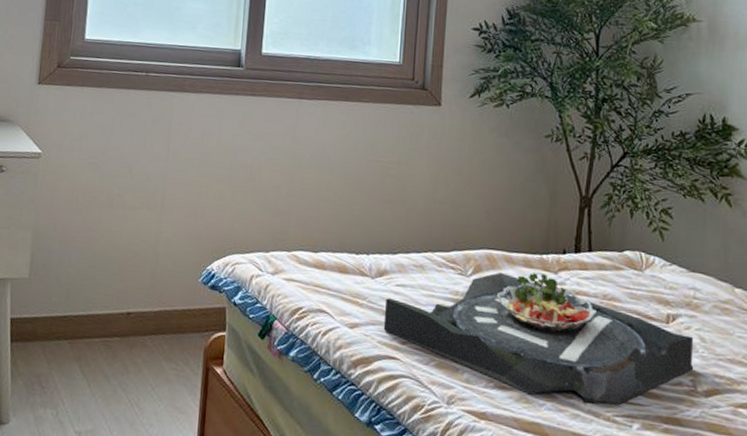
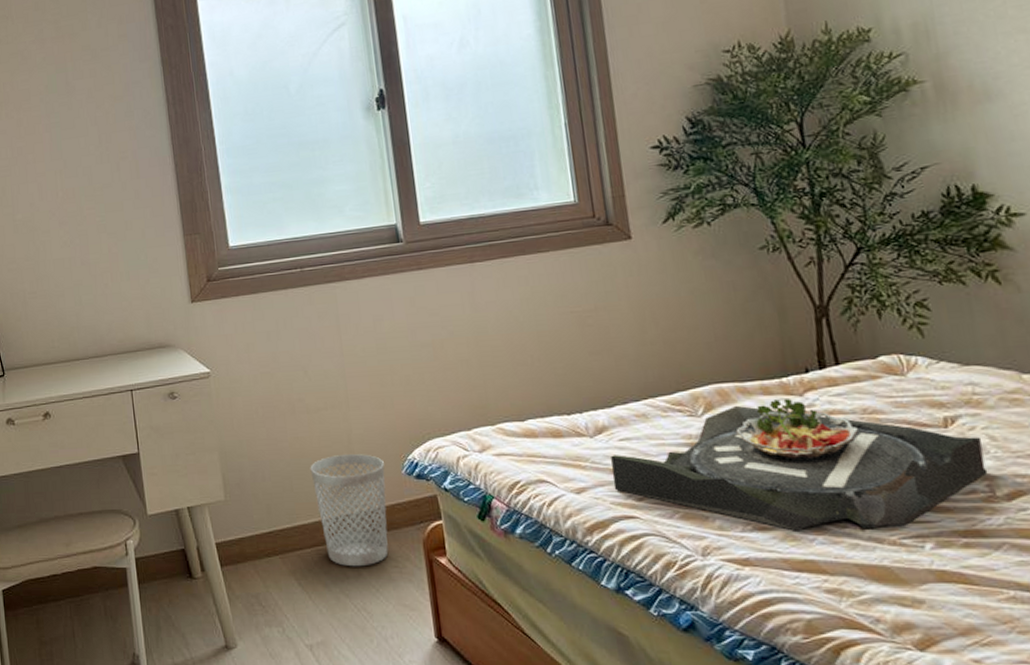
wastebasket: none [114,253,184,364] -> present [310,454,389,567]

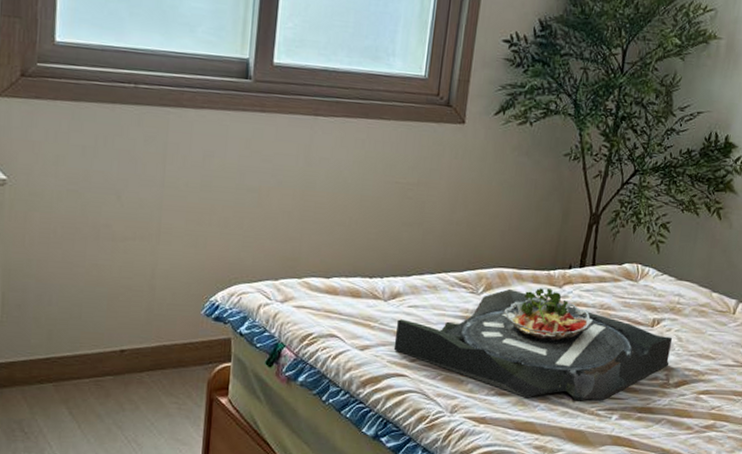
wastebasket: present [310,454,389,567] -> none [104,288,185,401]

